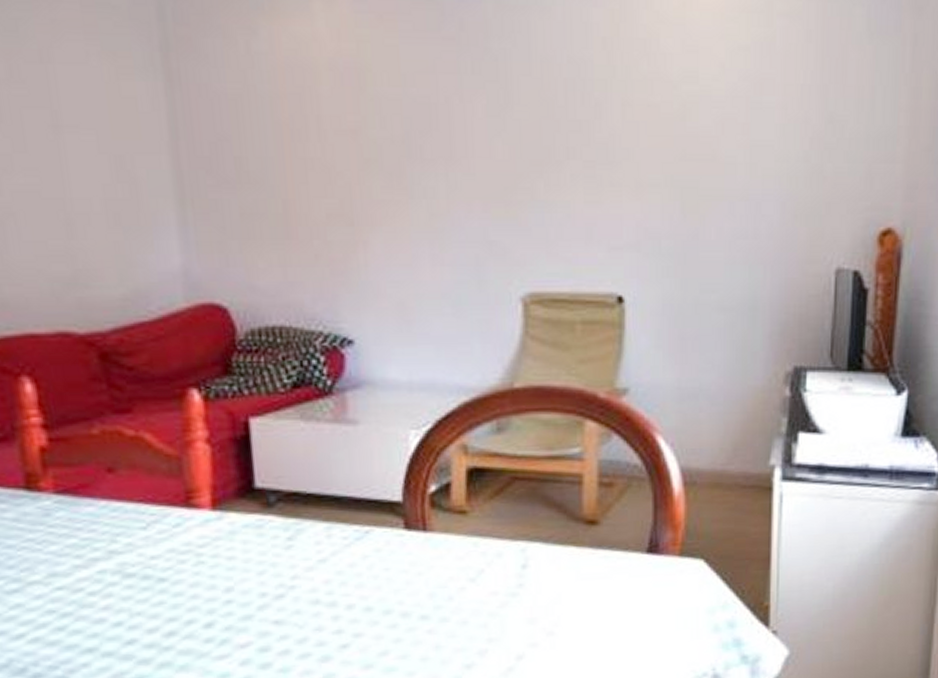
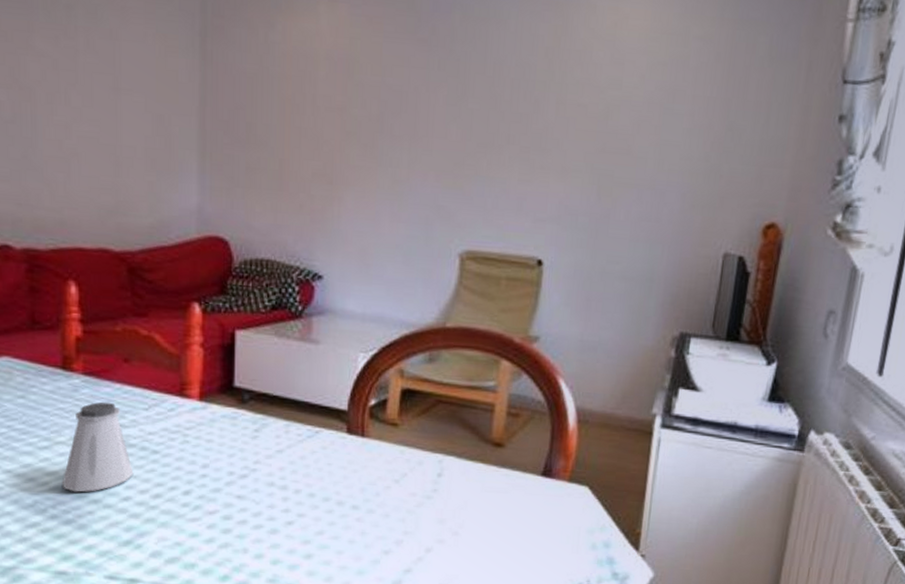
saltshaker: none [43,524,137,642] -> present [63,402,134,493]

